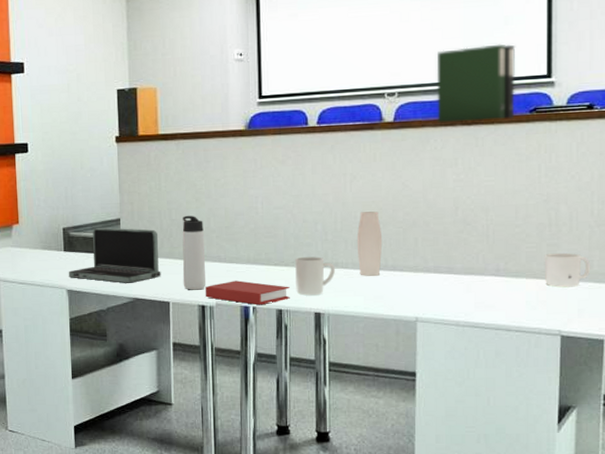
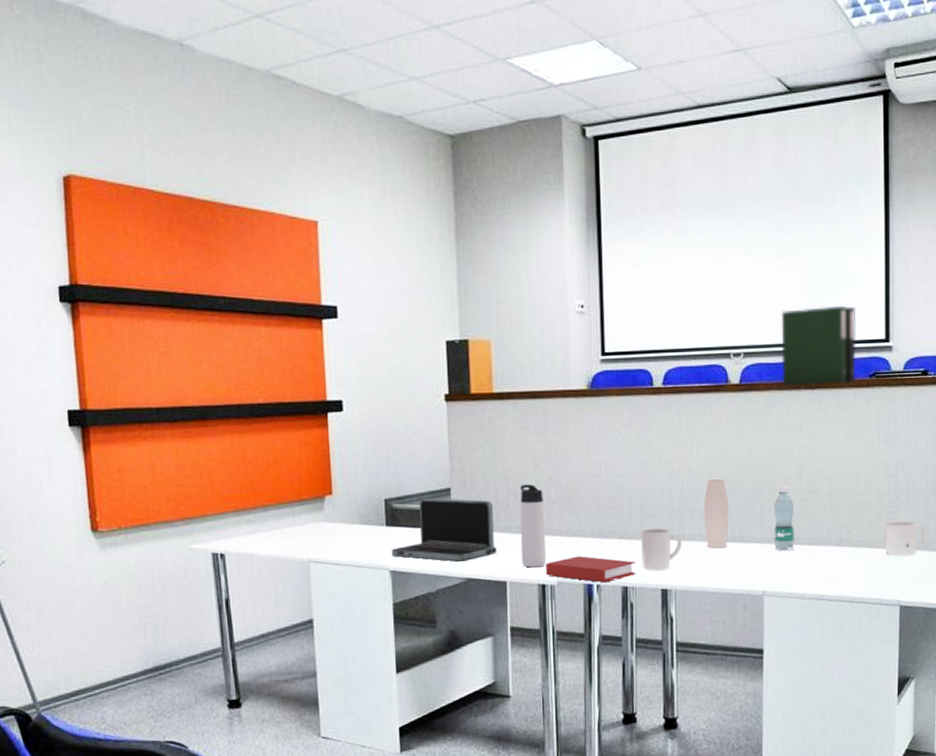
bottle: none [428,216,449,281] -> present [774,484,794,552]

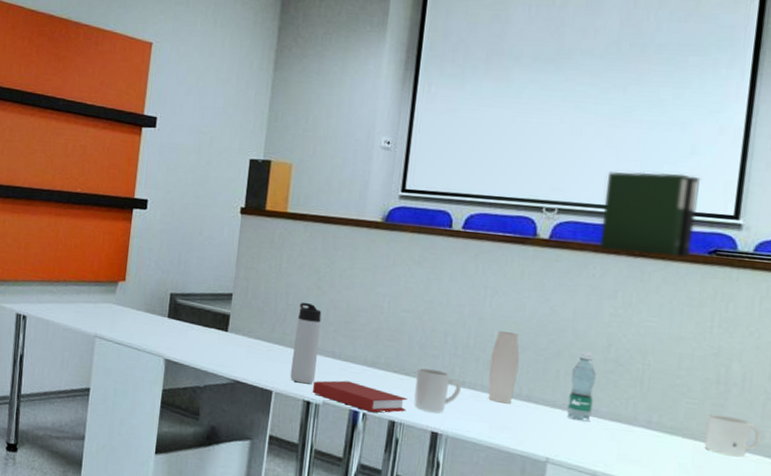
laptop: present [391,498,497,562] -> none [168,299,271,364]

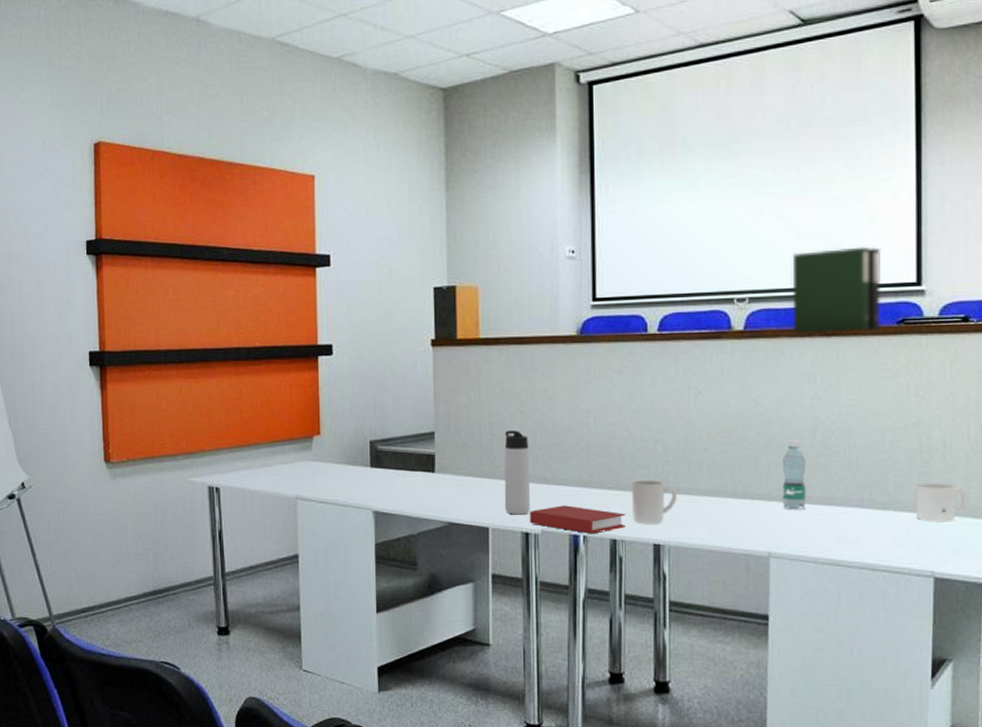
vase: present [488,331,520,404] -> none [701,431,731,504]

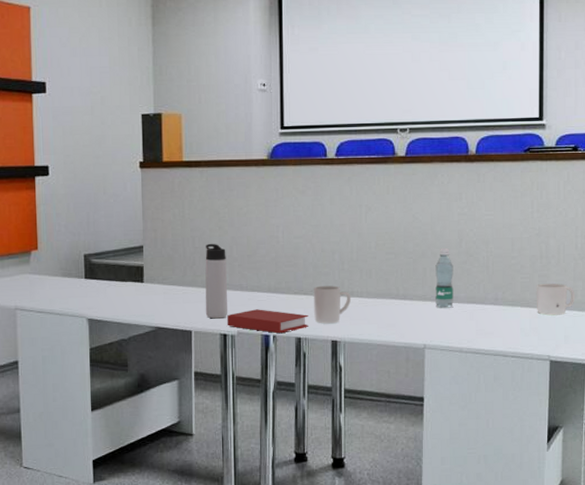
binder: present [792,246,882,334] -> none [444,87,513,159]

